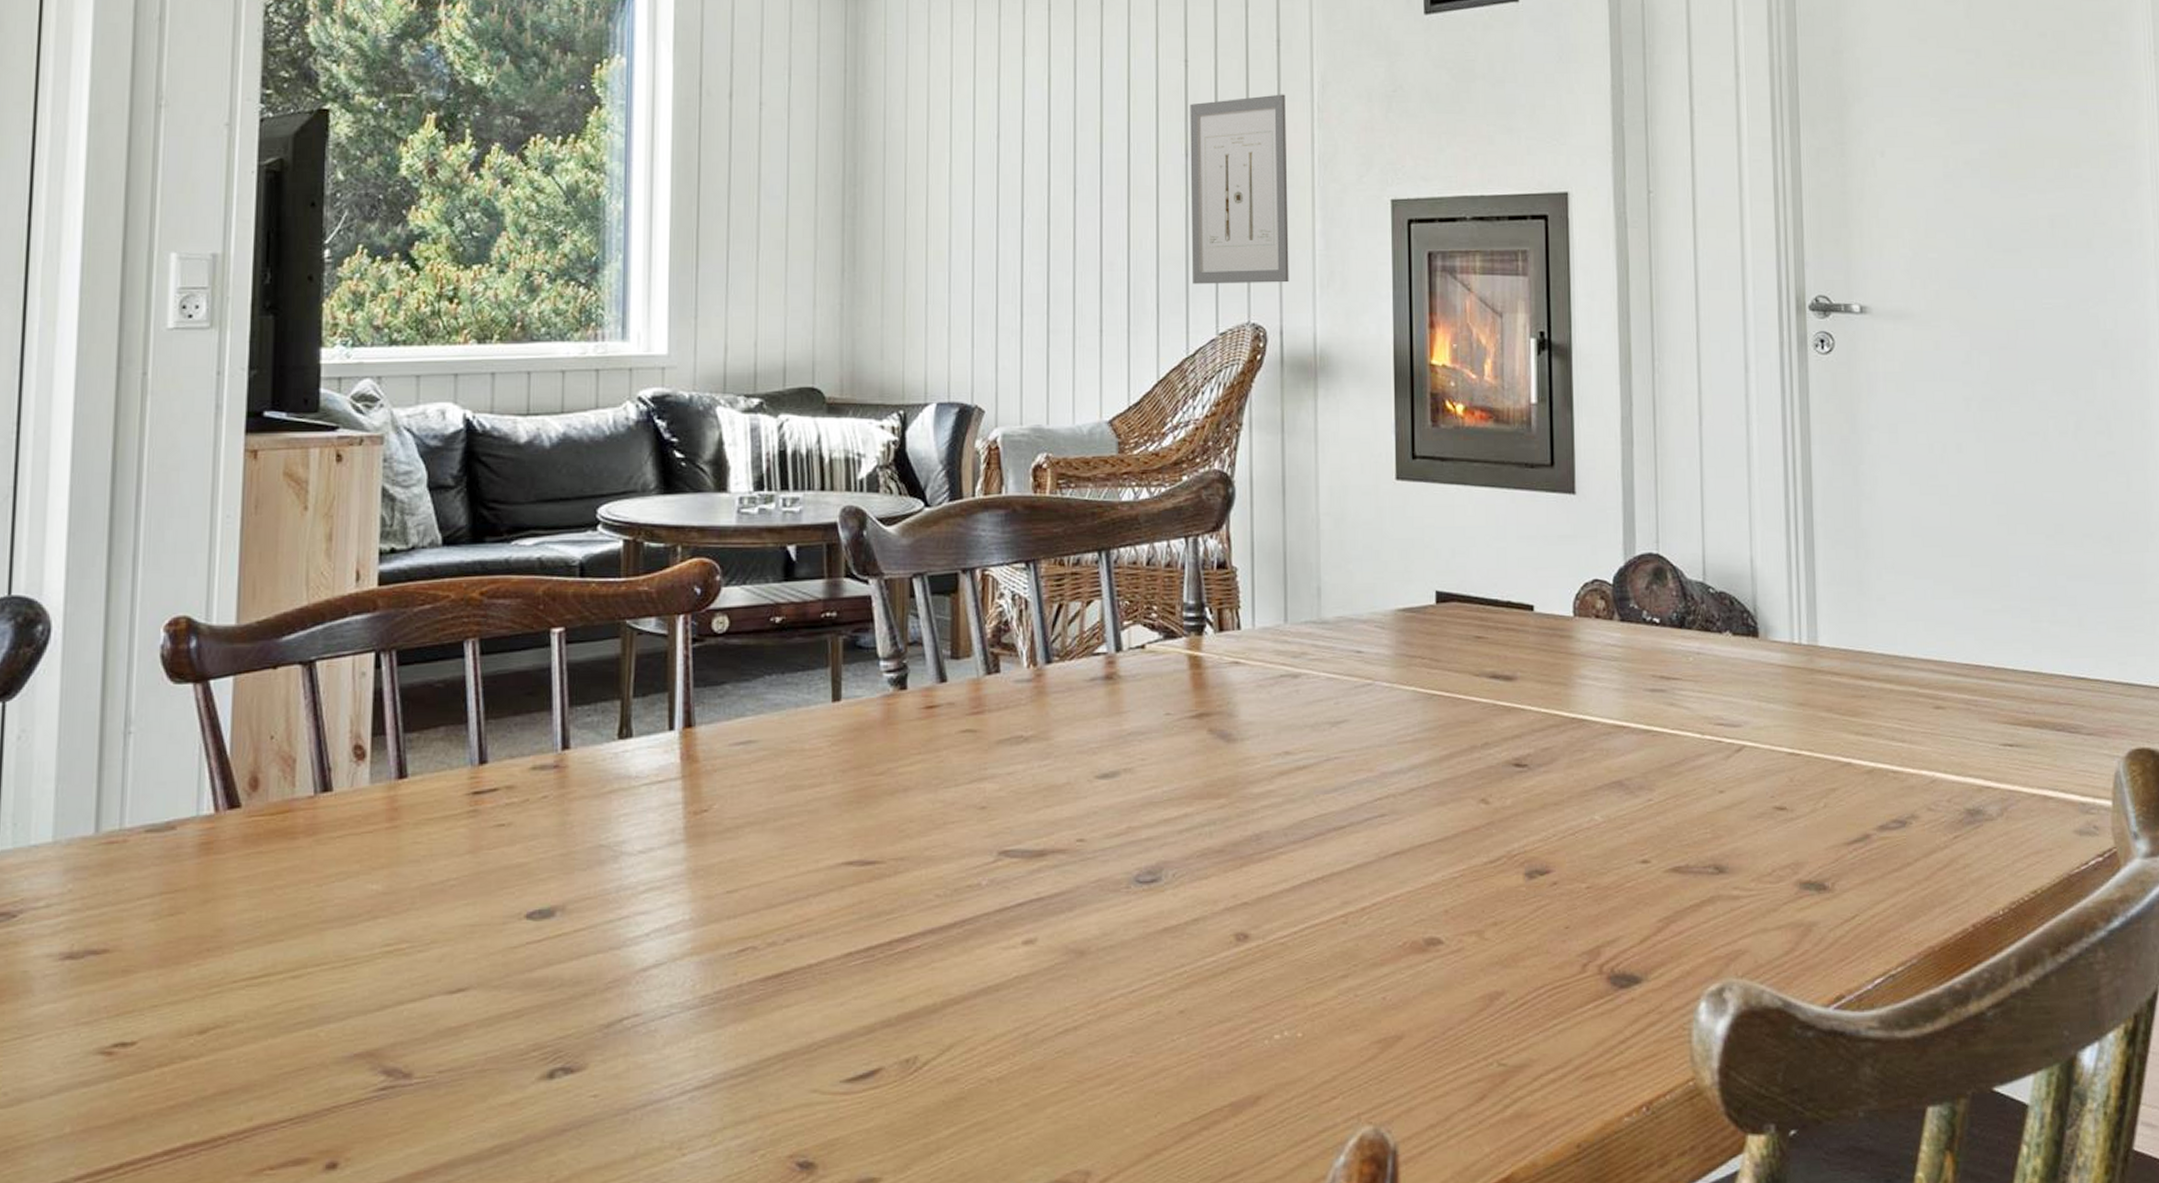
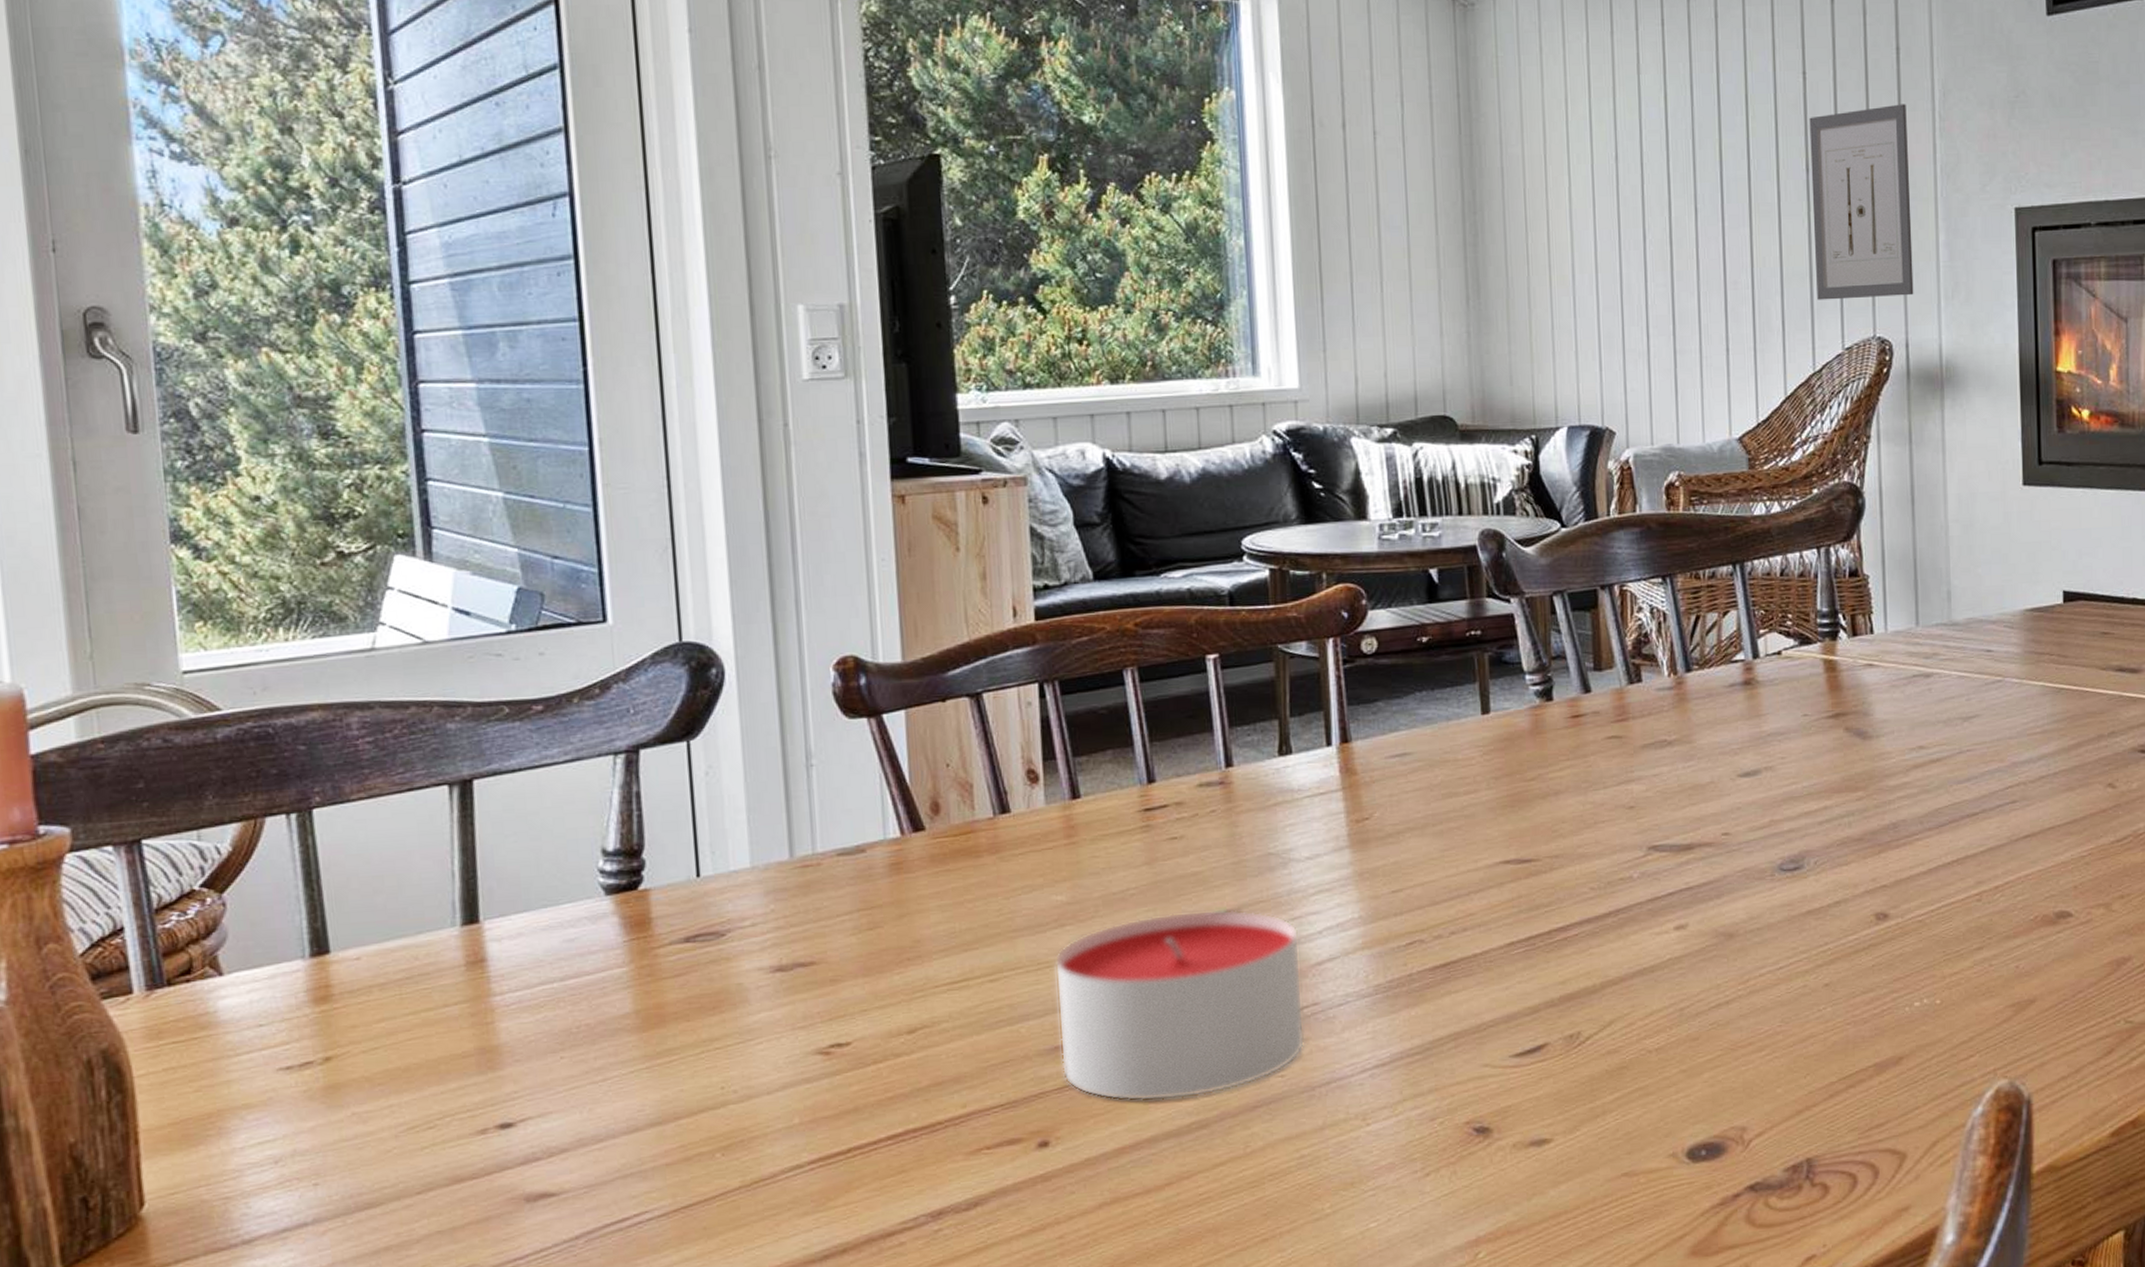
candle: none [359,905,625,1120] -> present [1054,909,1305,1102]

